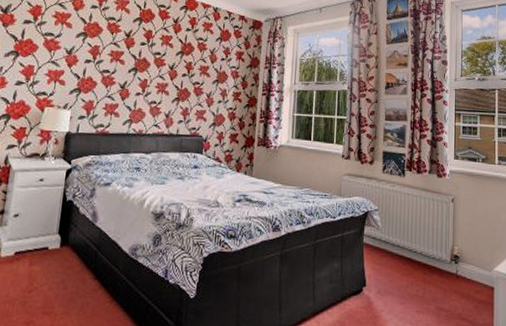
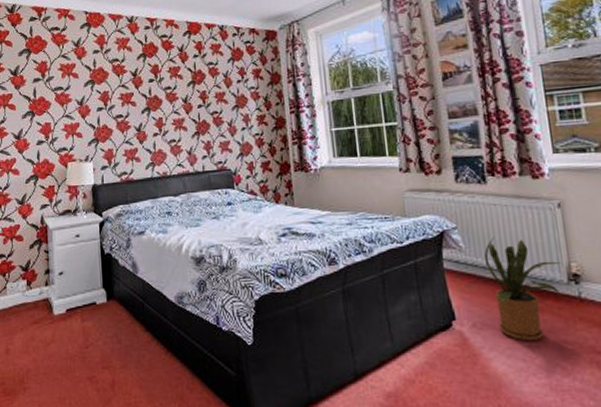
house plant: none [394,220,448,308] -> present [483,236,561,342]

